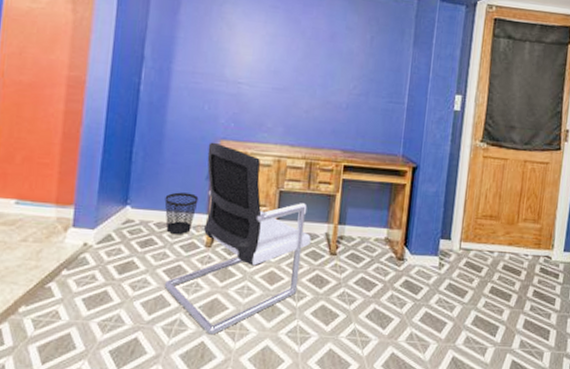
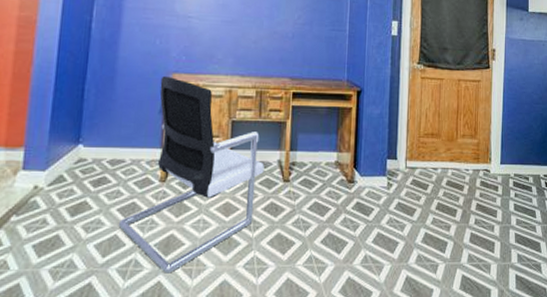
wastebasket: present [164,192,199,235] -> none [118,128,152,172]

